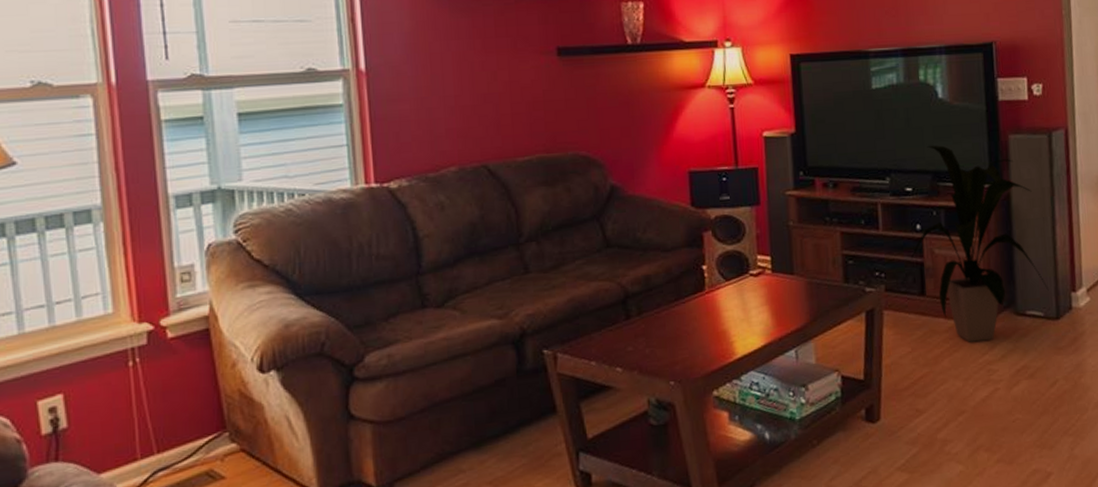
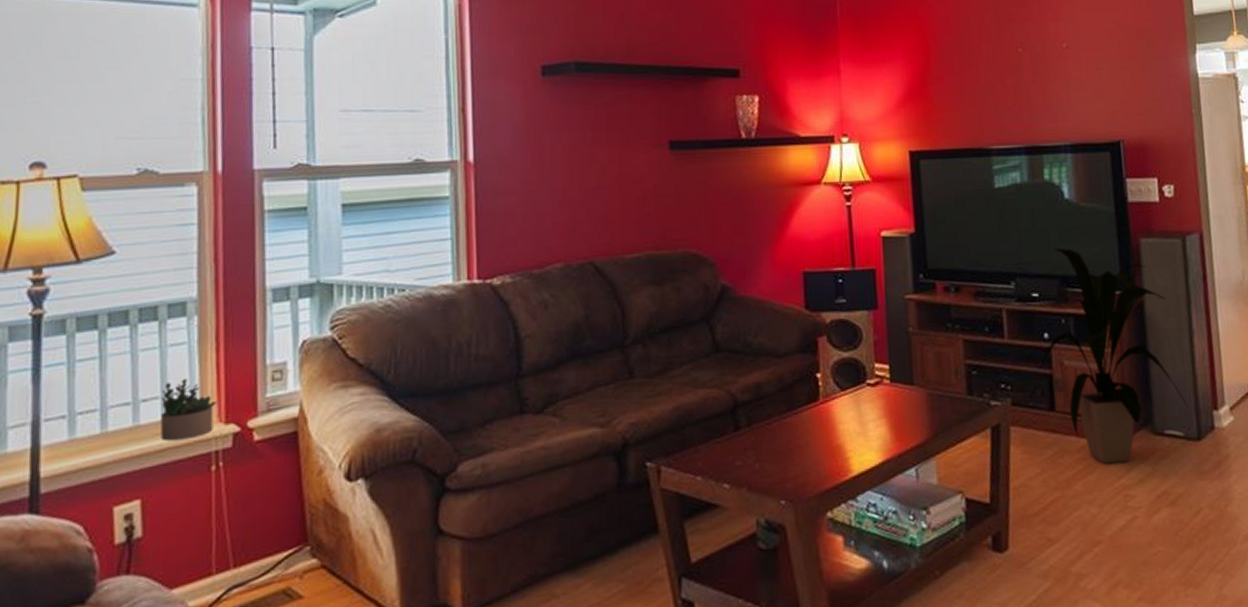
succulent plant: none [75,282,129,341] -> present [160,378,217,442]

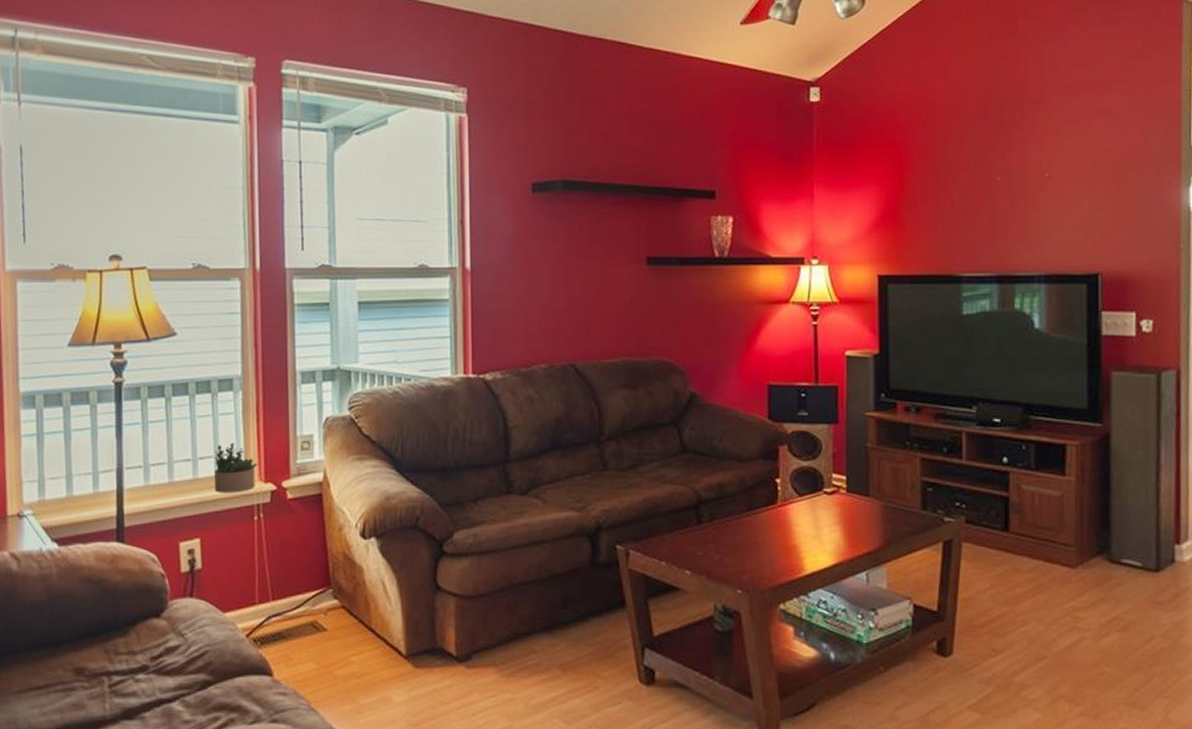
house plant: present [1039,248,1188,464] -> none [996,376,1149,585]

